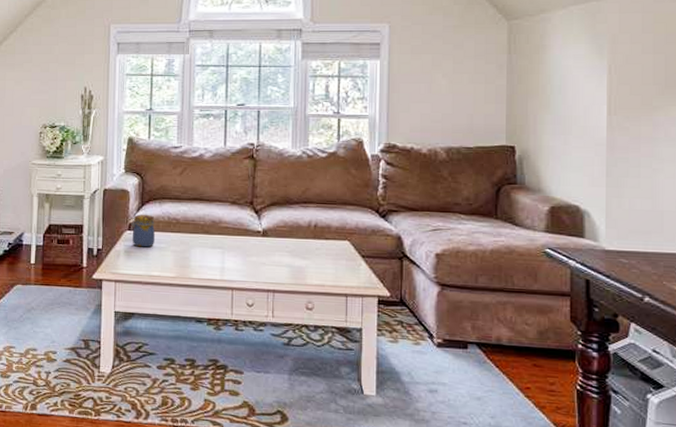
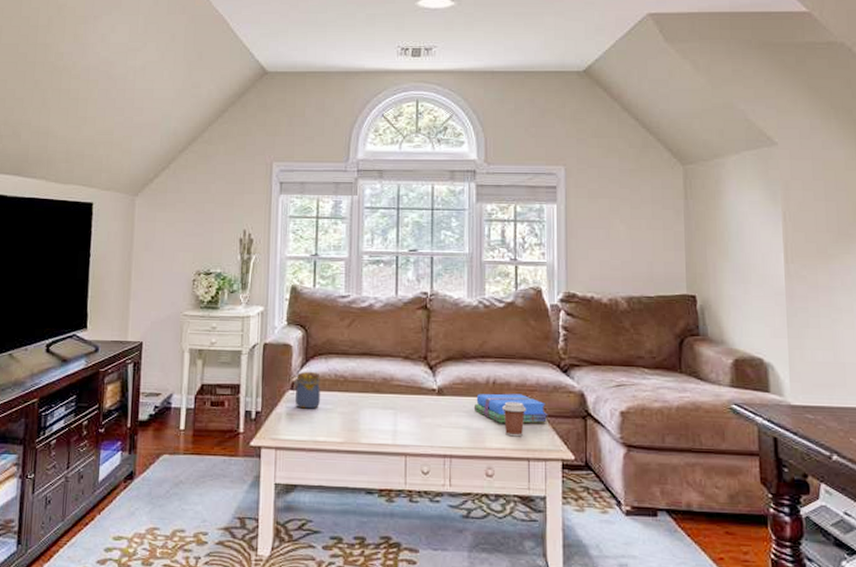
books: none [296,236,366,263] -> present [473,393,548,423]
coffee cup: none [323,243,346,275] -> present [503,401,527,437]

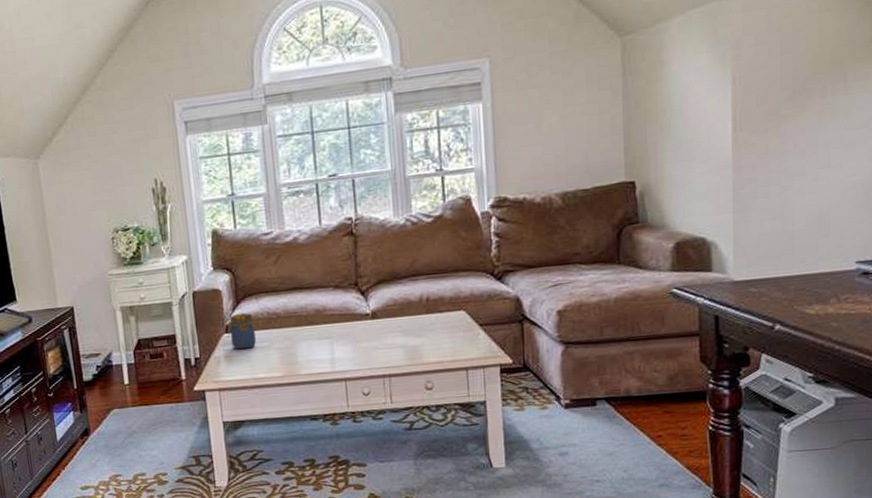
books: present [473,393,548,423] -> none [408,307,485,338]
coffee cup: present [503,401,527,437] -> none [438,315,462,349]

